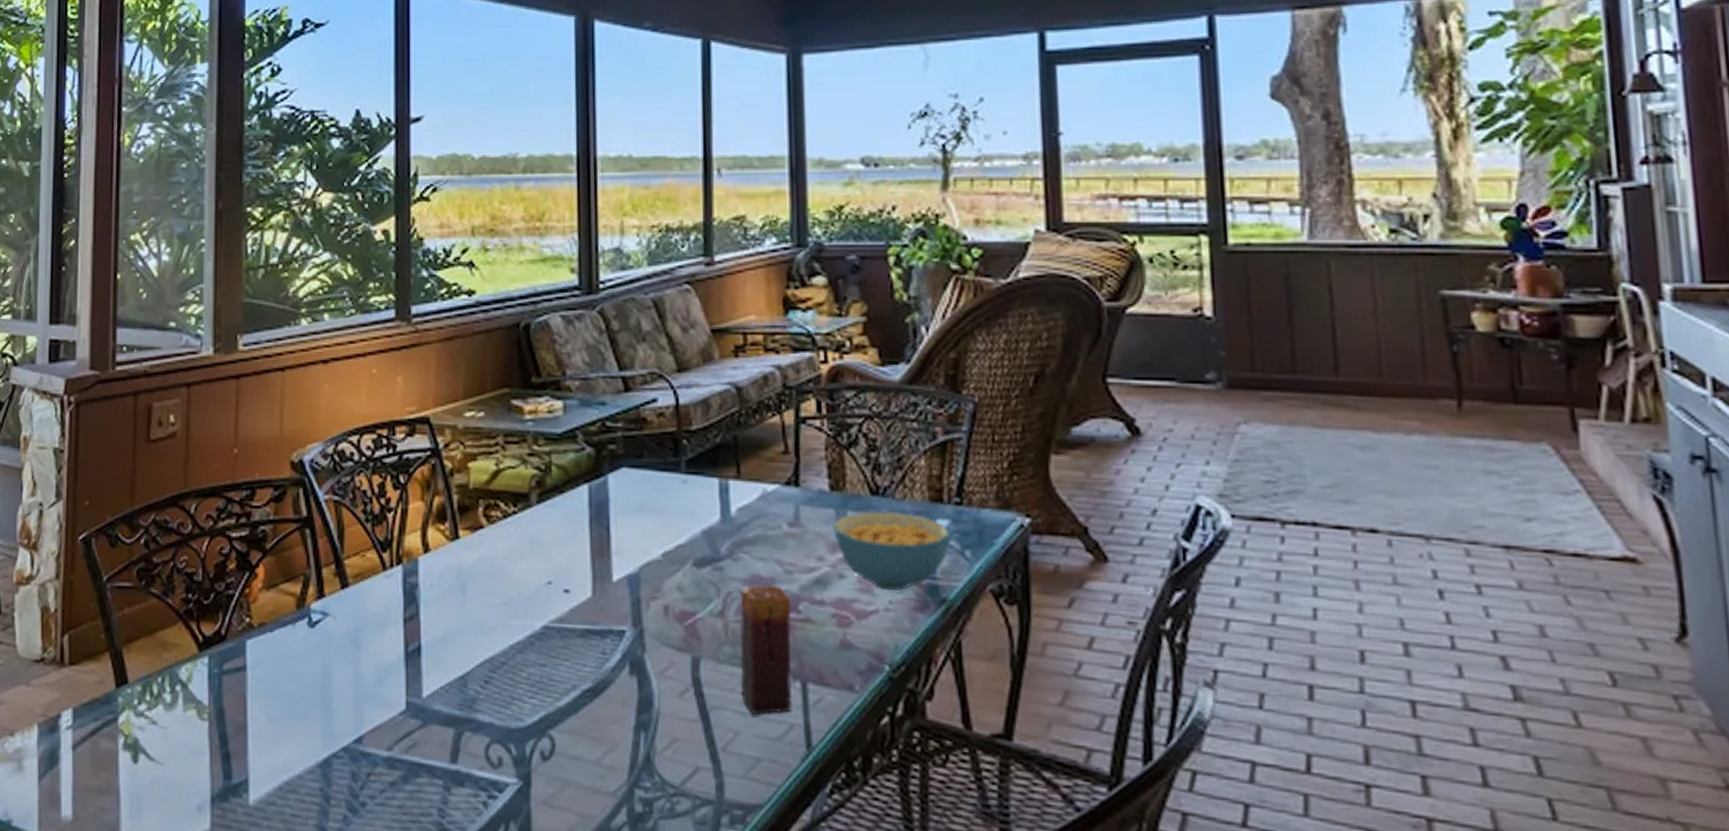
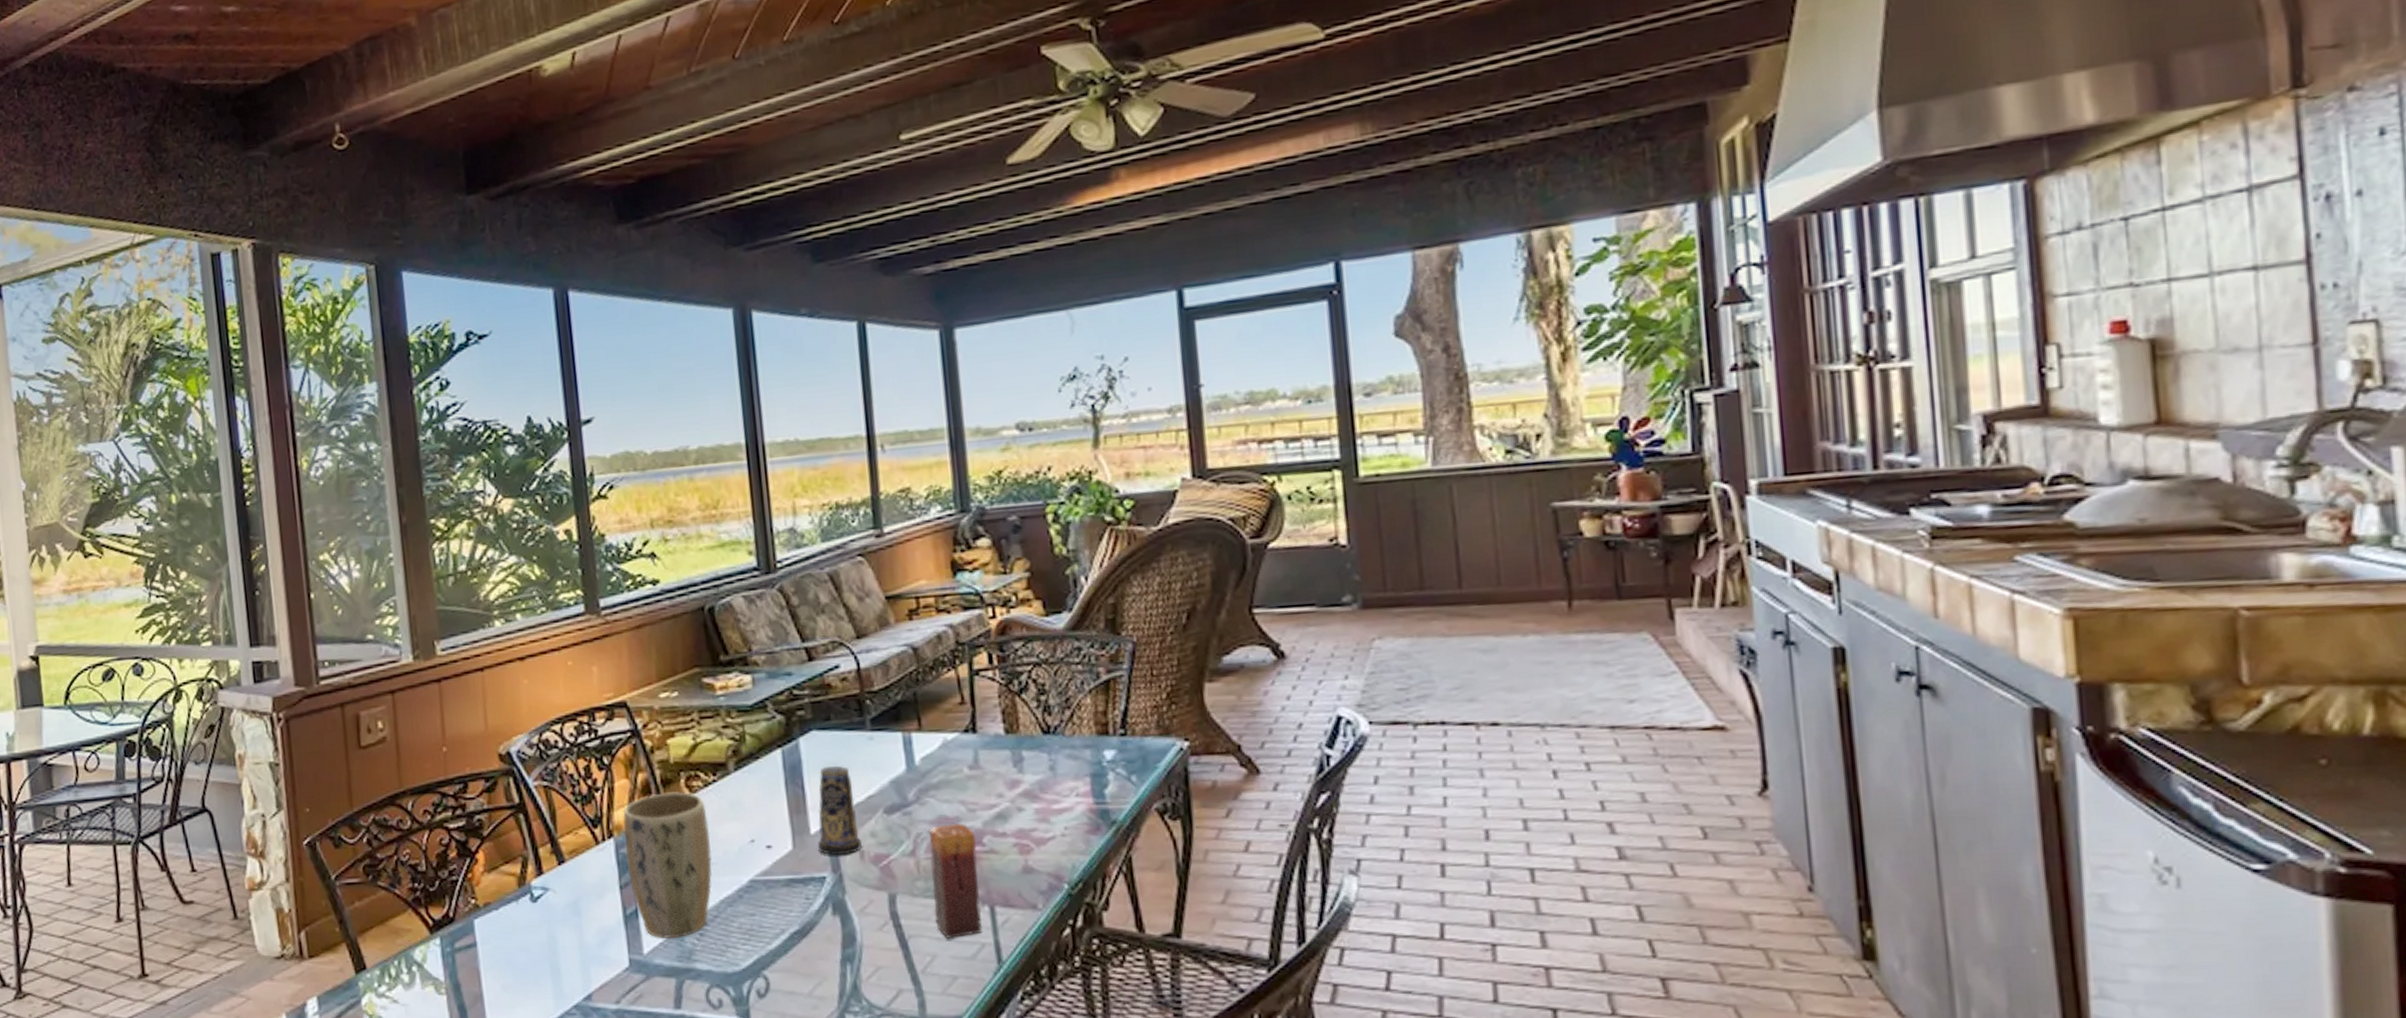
plant pot: none [413,520,505,683] -> present [622,792,713,940]
candle: none [620,508,666,609] -> present [818,765,862,856]
cereal bowl: present [833,510,950,592] -> none [1010,747,1118,818]

